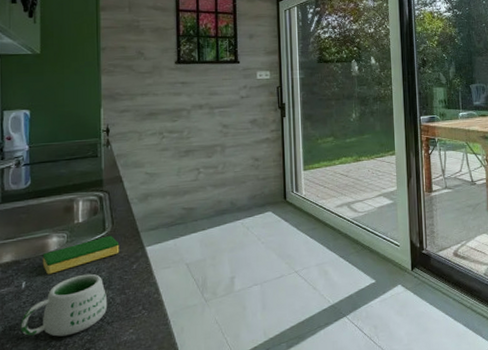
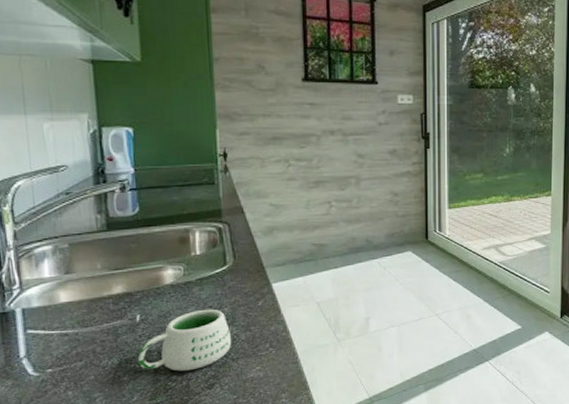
dish sponge: present [42,236,120,274] -> none [157,270,243,308]

